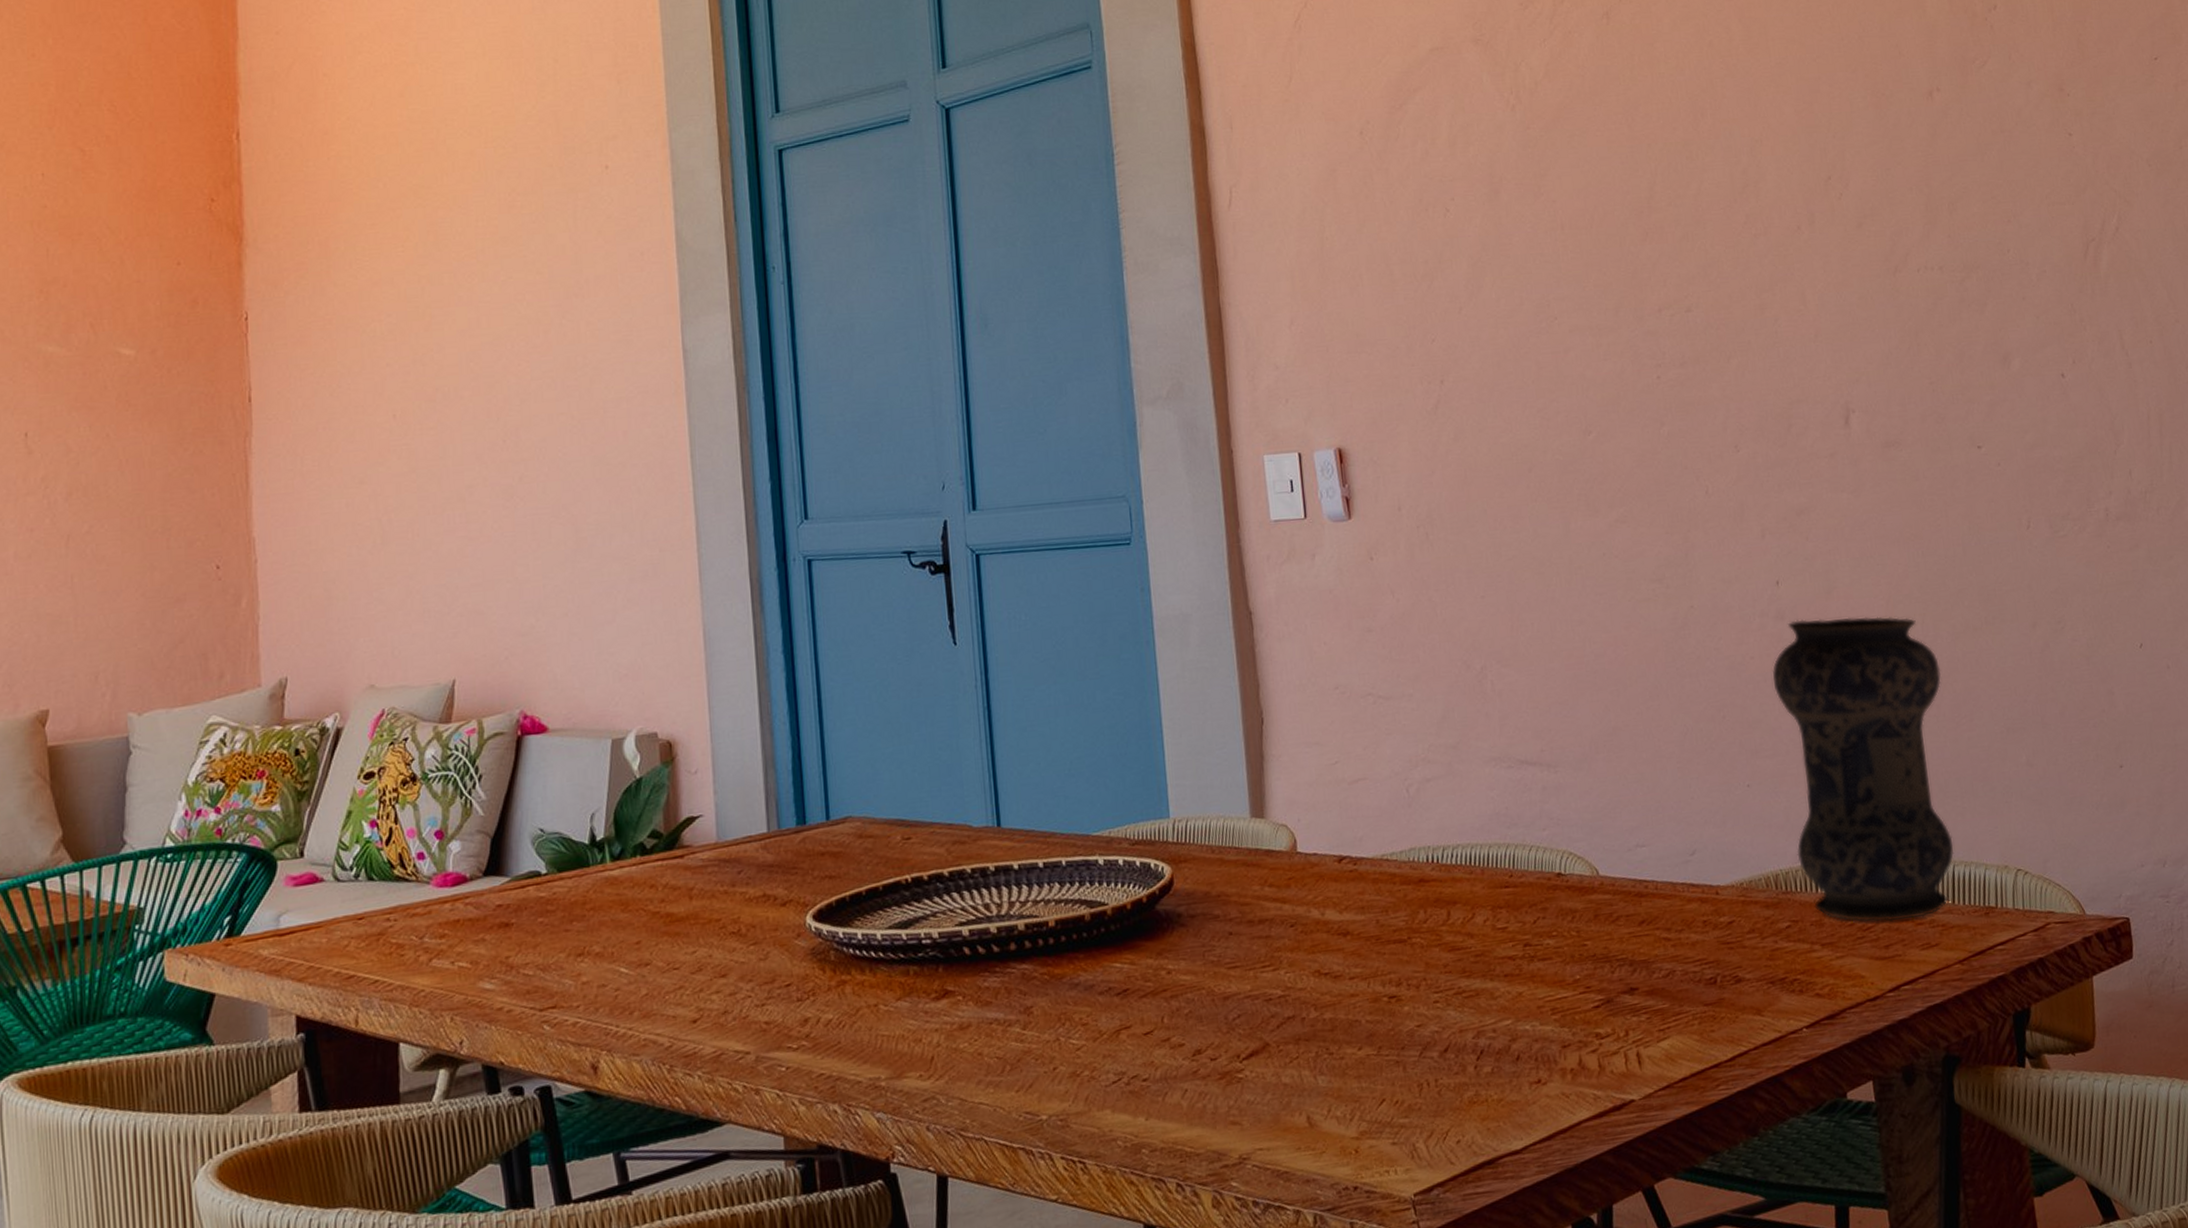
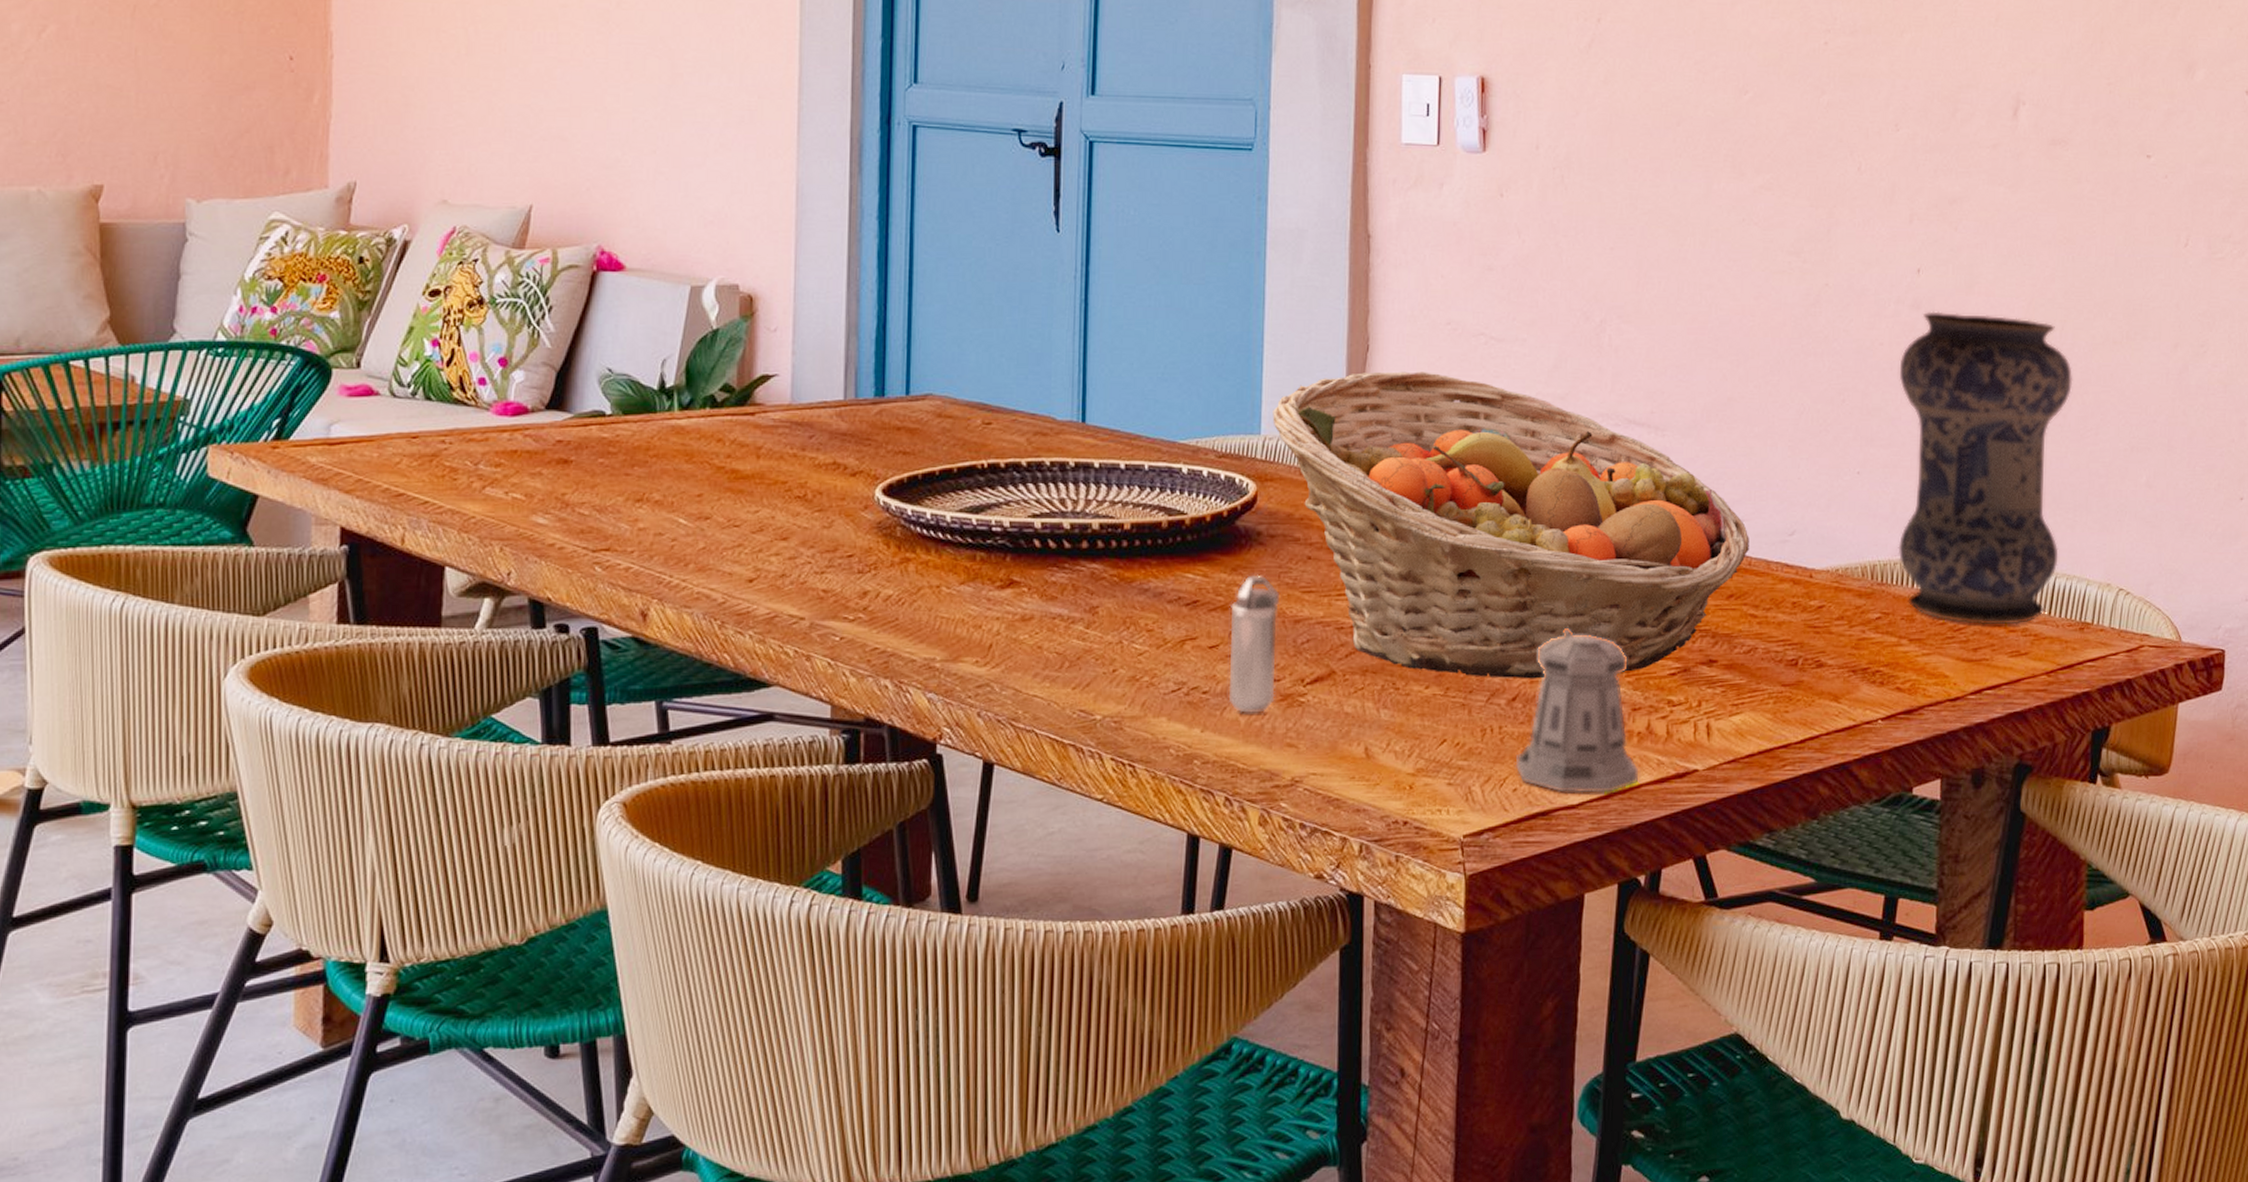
shaker: none [1160,956,1214,1097] -> present [1228,574,1280,713]
fruit basket: none [1179,737,1654,1033] -> present [1272,371,1749,679]
pepper shaker: none [1455,972,1577,1139] -> present [1515,627,1638,793]

